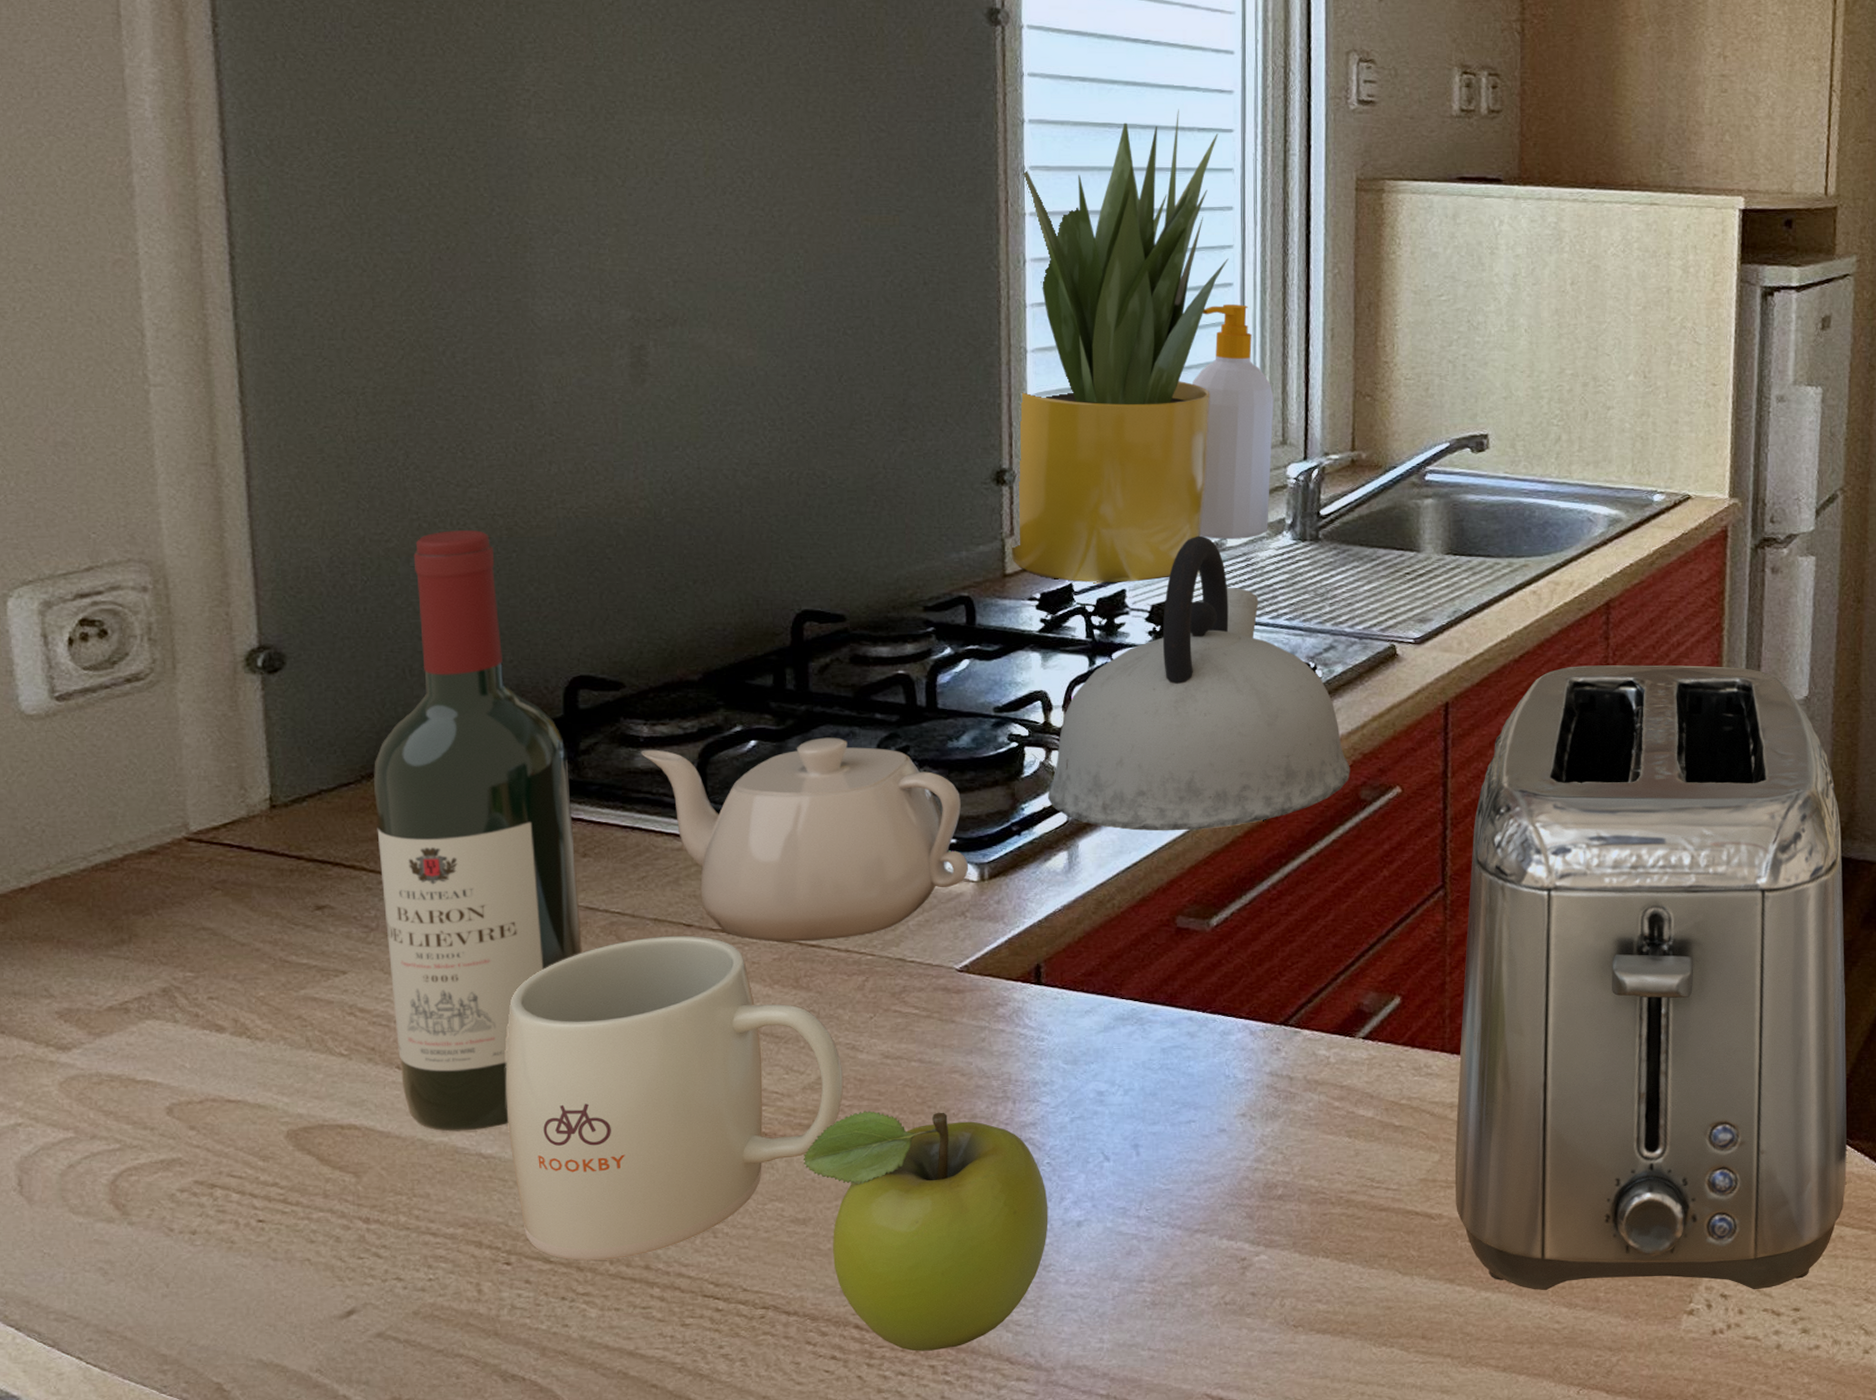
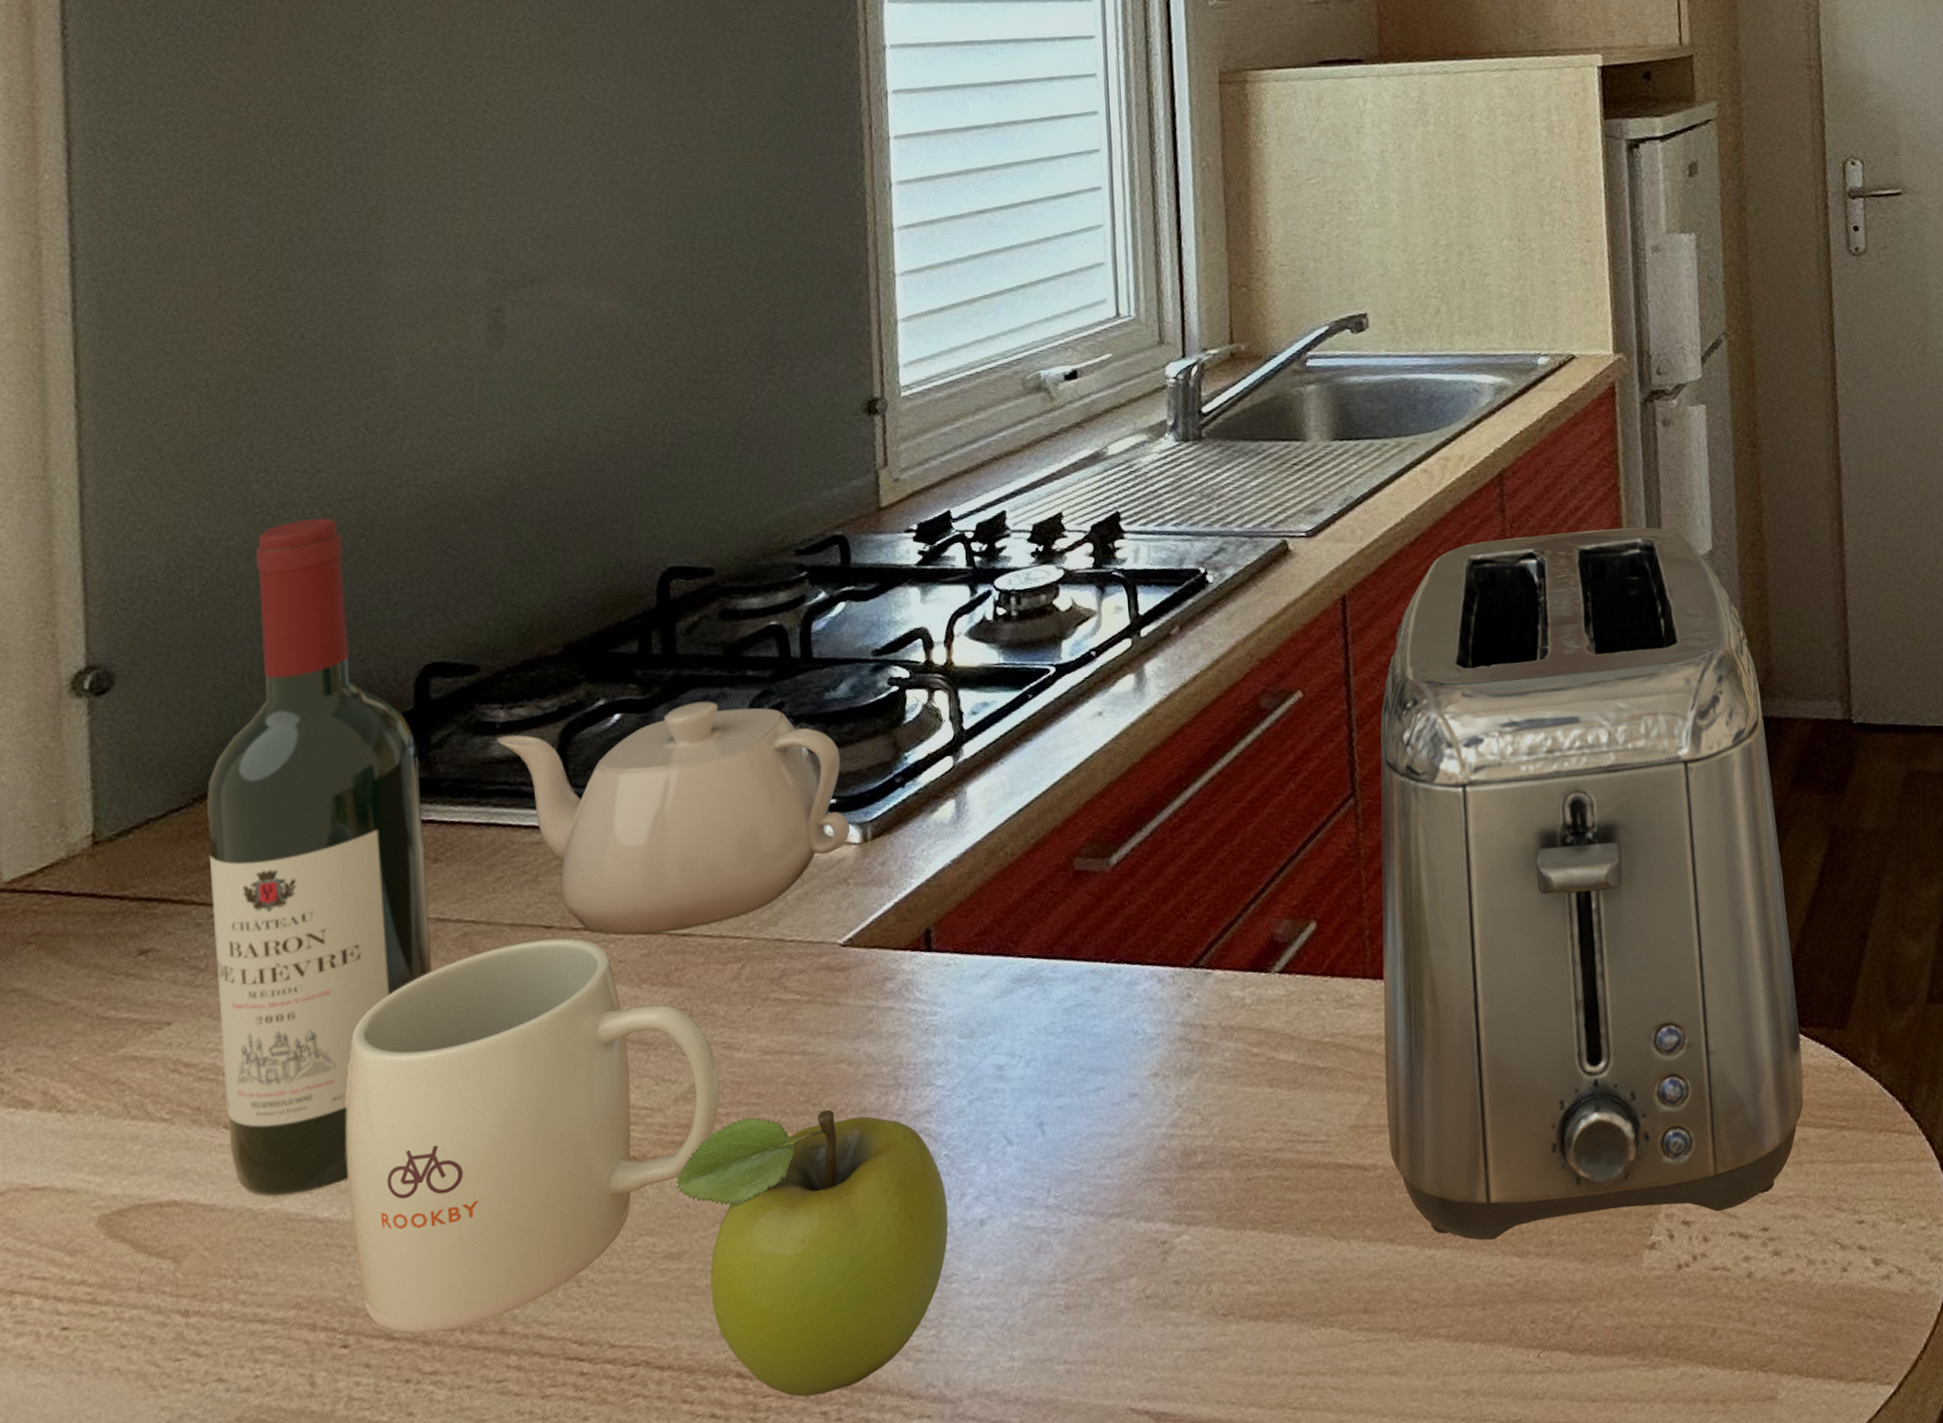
planter: present [1011,109,1228,583] -> none [884,21,1096,508]
kettle: present [1048,535,1350,831] -> none [932,446,1249,769]
soap bottle: present [1191,304,1274,539] -> none [1064,207,1150,449]

